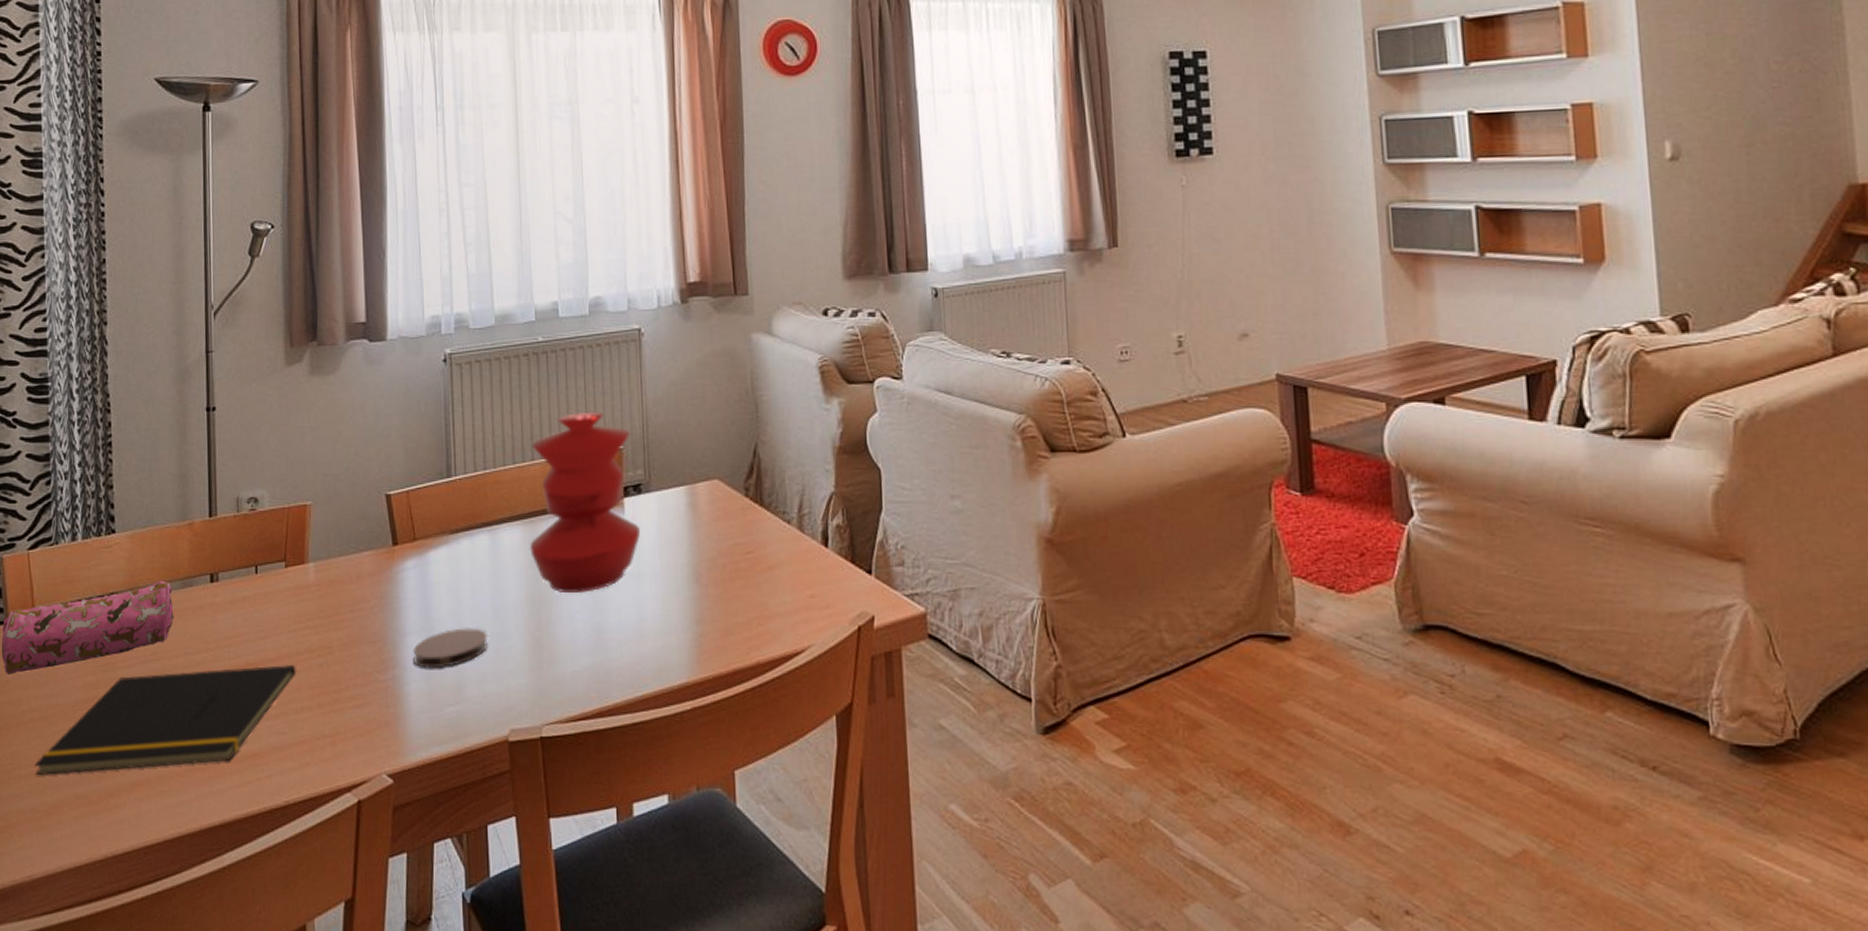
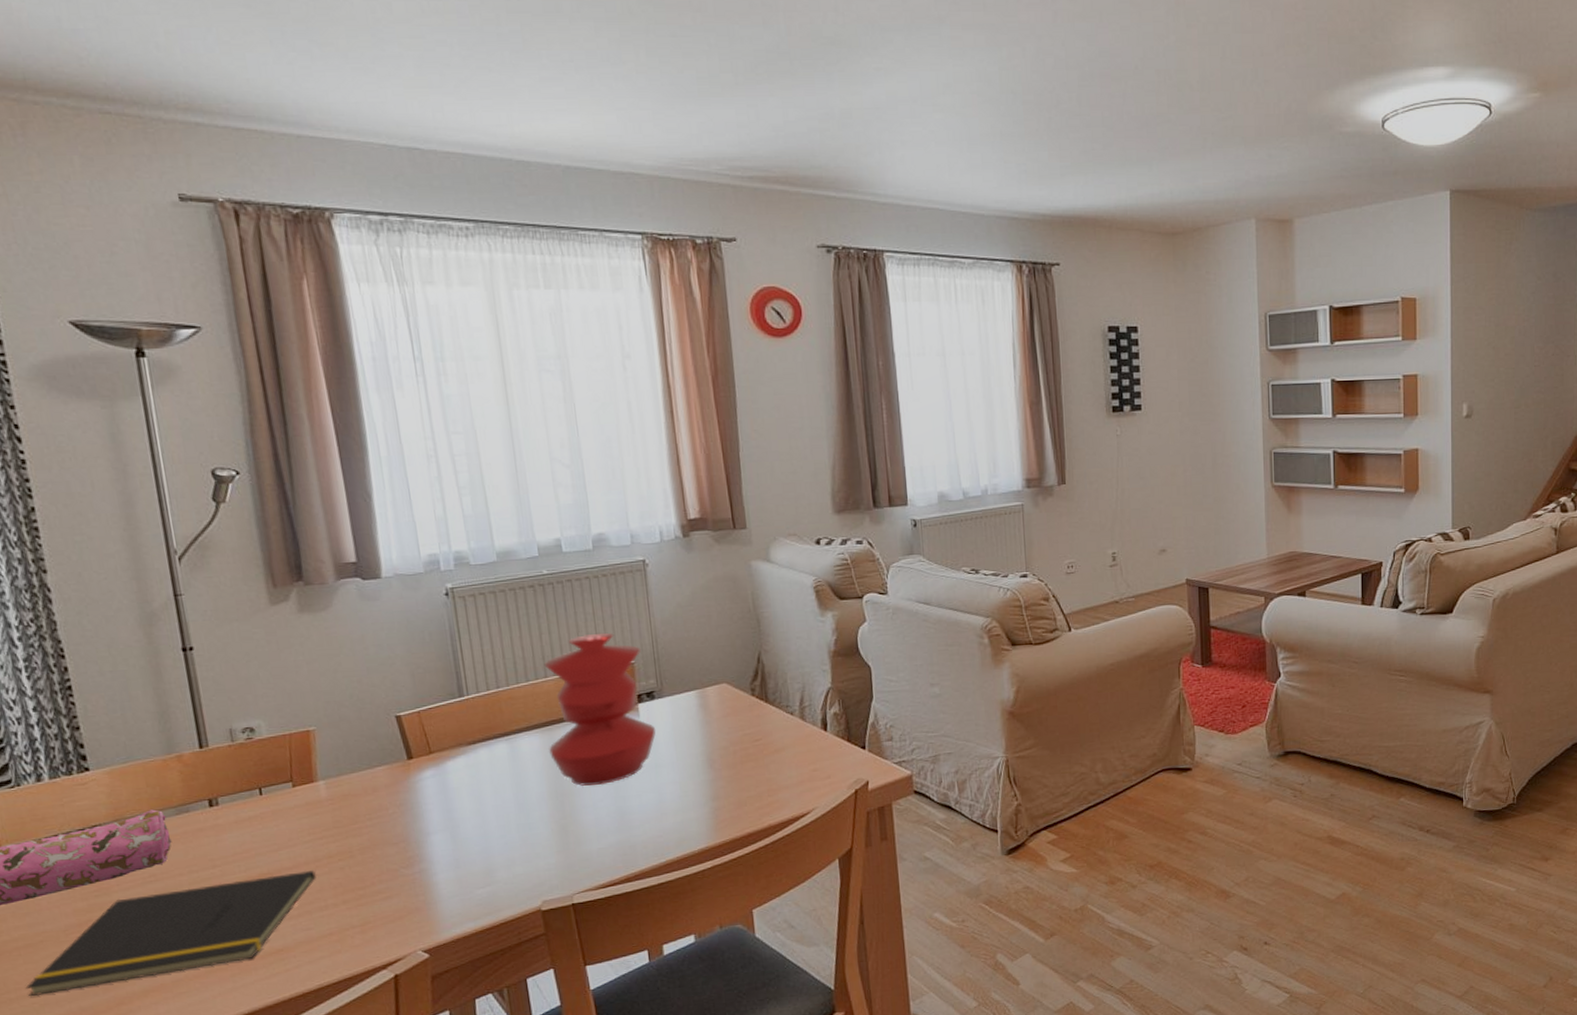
coaster: present [413,628,488,669] -> none [438,822,514,860]

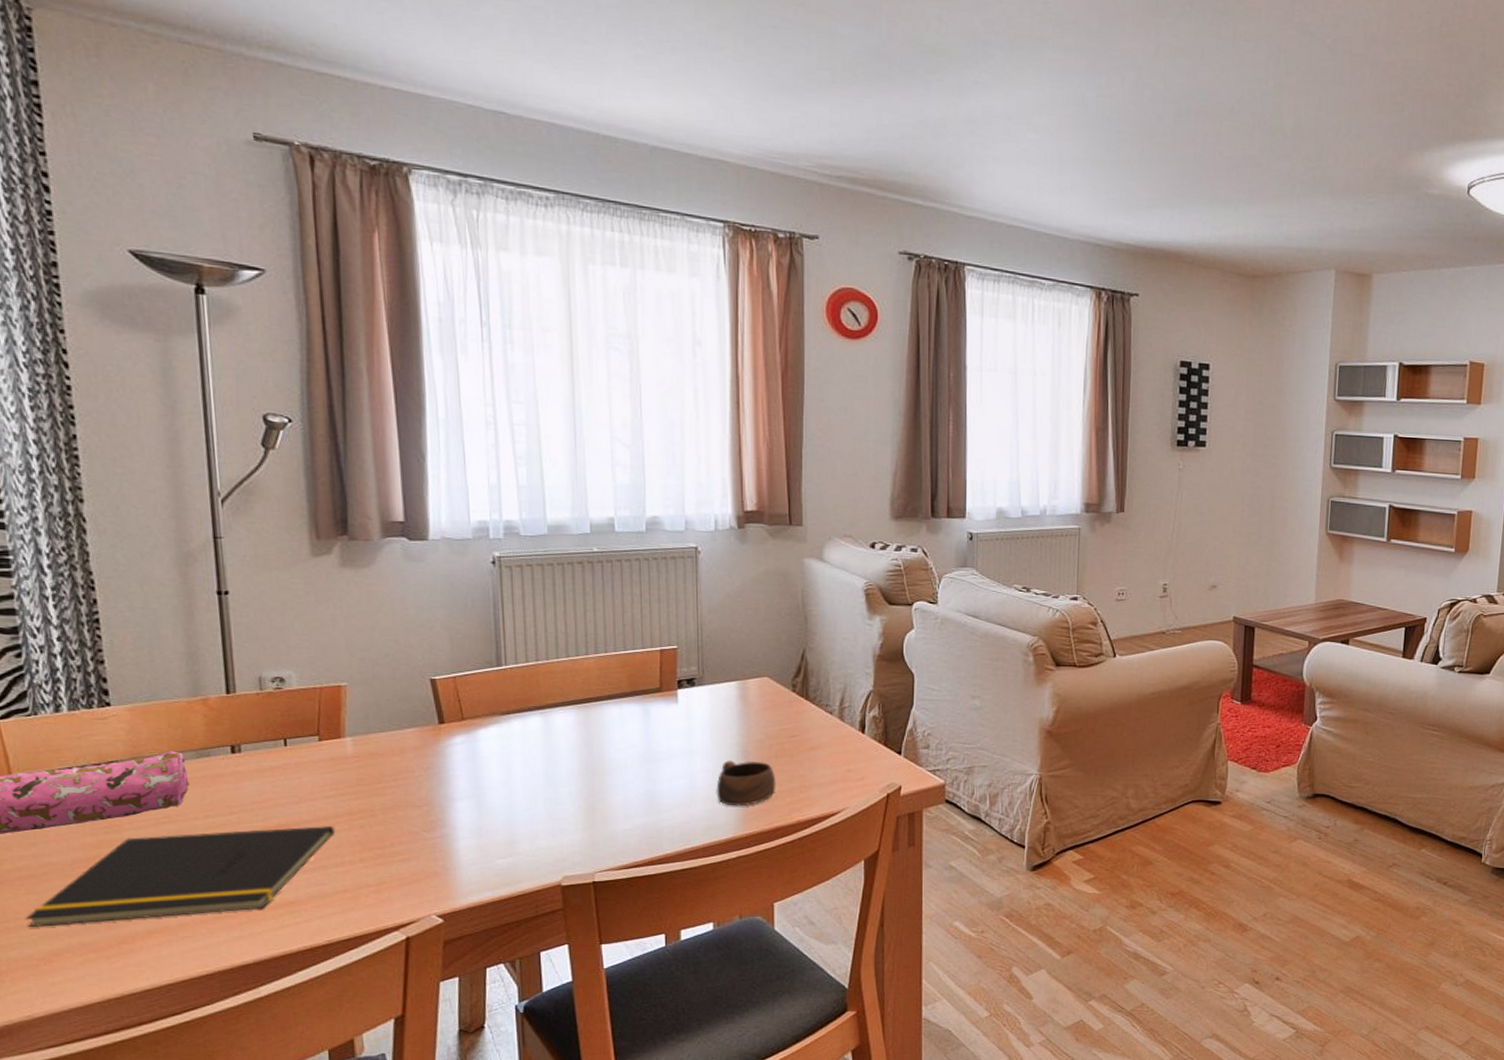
vase: present [544,632,656,786] -> none [583,615,692,767]
cup: none [685,768,744,816] -> present [716,760,776,807]

